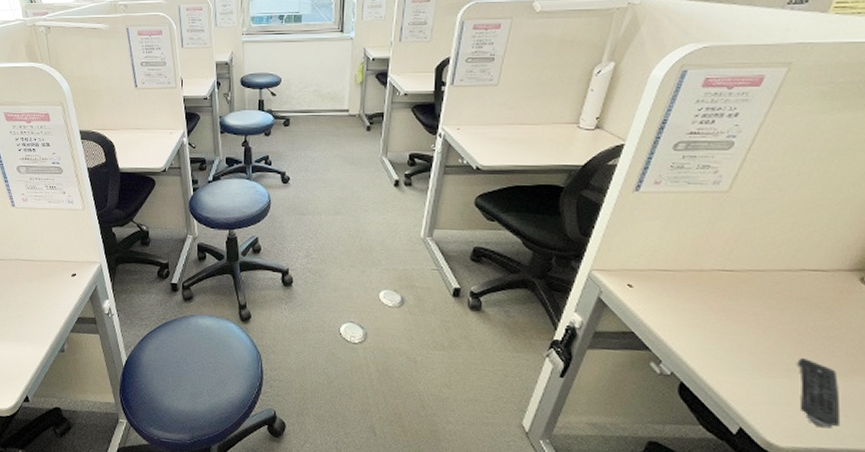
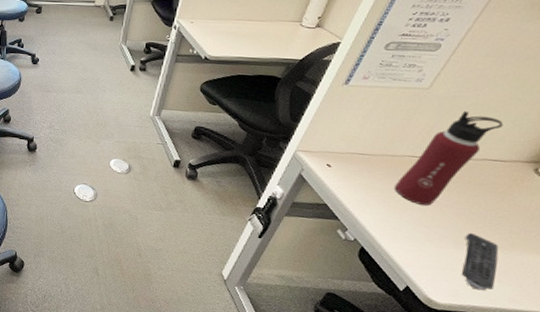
water bottle: none [708,214,817,328] -> present [394,110,504,206]

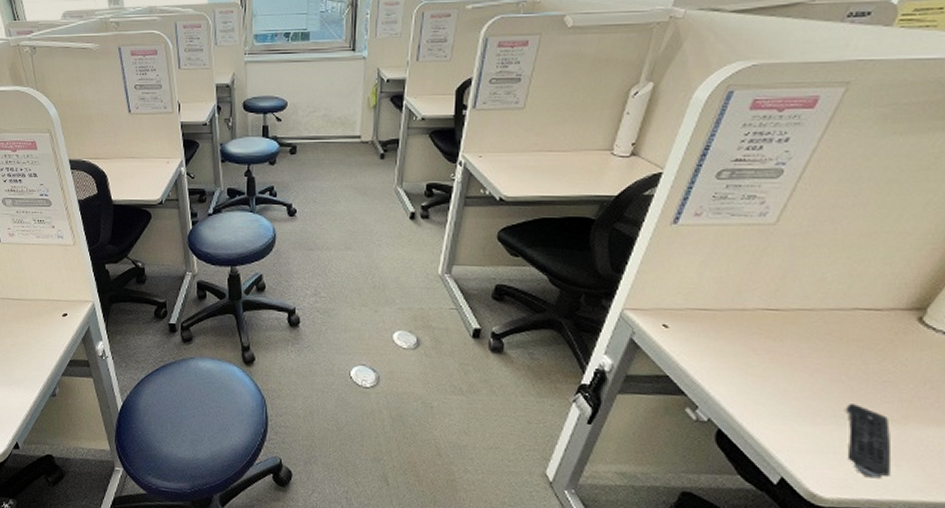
water bottle: present [394,110,504,206] -> none [750,249,872,371]

